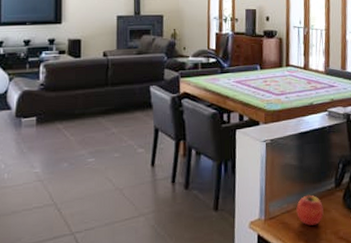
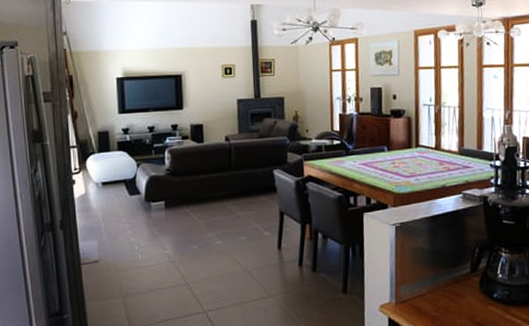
apple: present [296,193,324,226] -> none [429,278,458,310]

